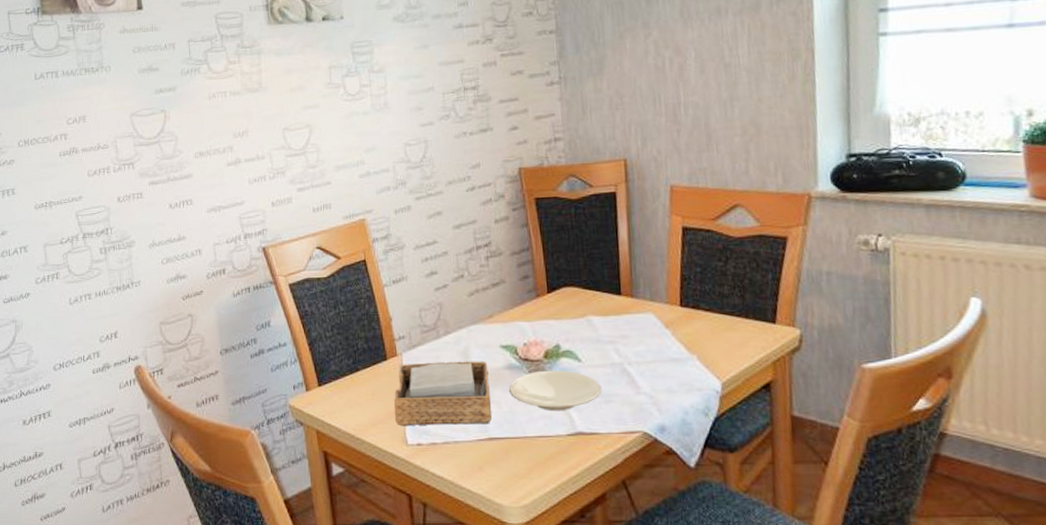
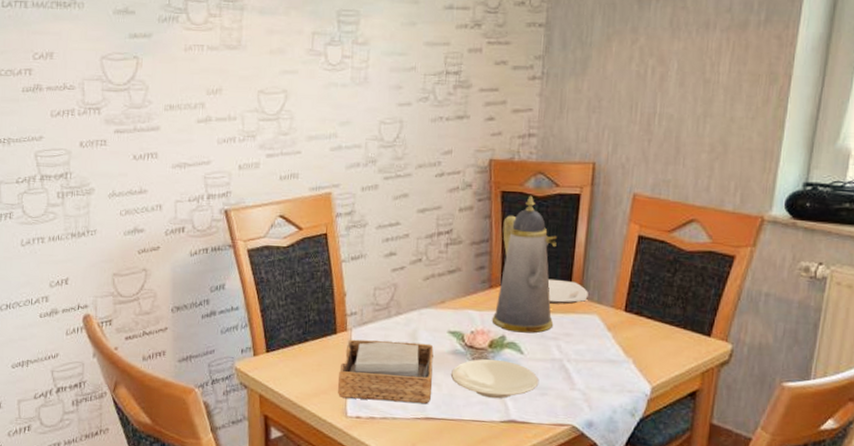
coffee pot: none [541,199,608,340] -> present [492,195,557,333]
plate: none [595,280,640,306] -> present [547,279,588,305]

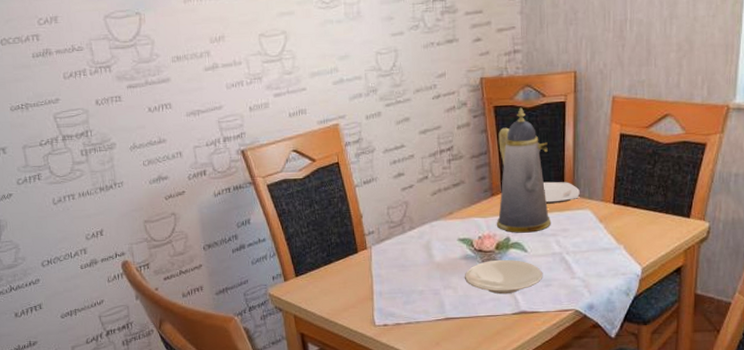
napkin holder: present [338,339,435,404] -> none [364,252,449,309]

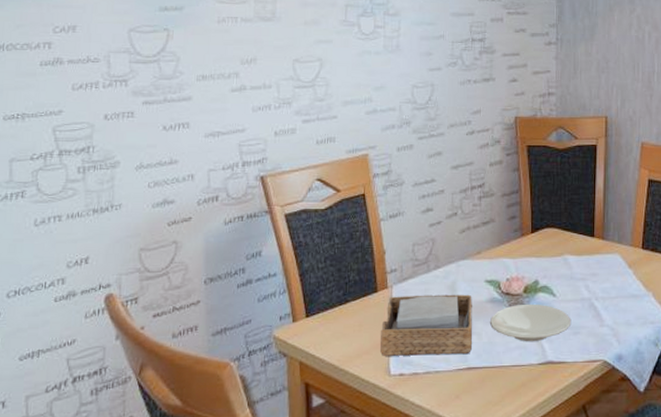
napkin holder: none [364,252,449,309] -> present [380,294,473,356]
coffee pot: present [496,107,552,233] -> none [525,148,581,276]
plate: present [542,181,580,204] -> none [573,224,610,247]

